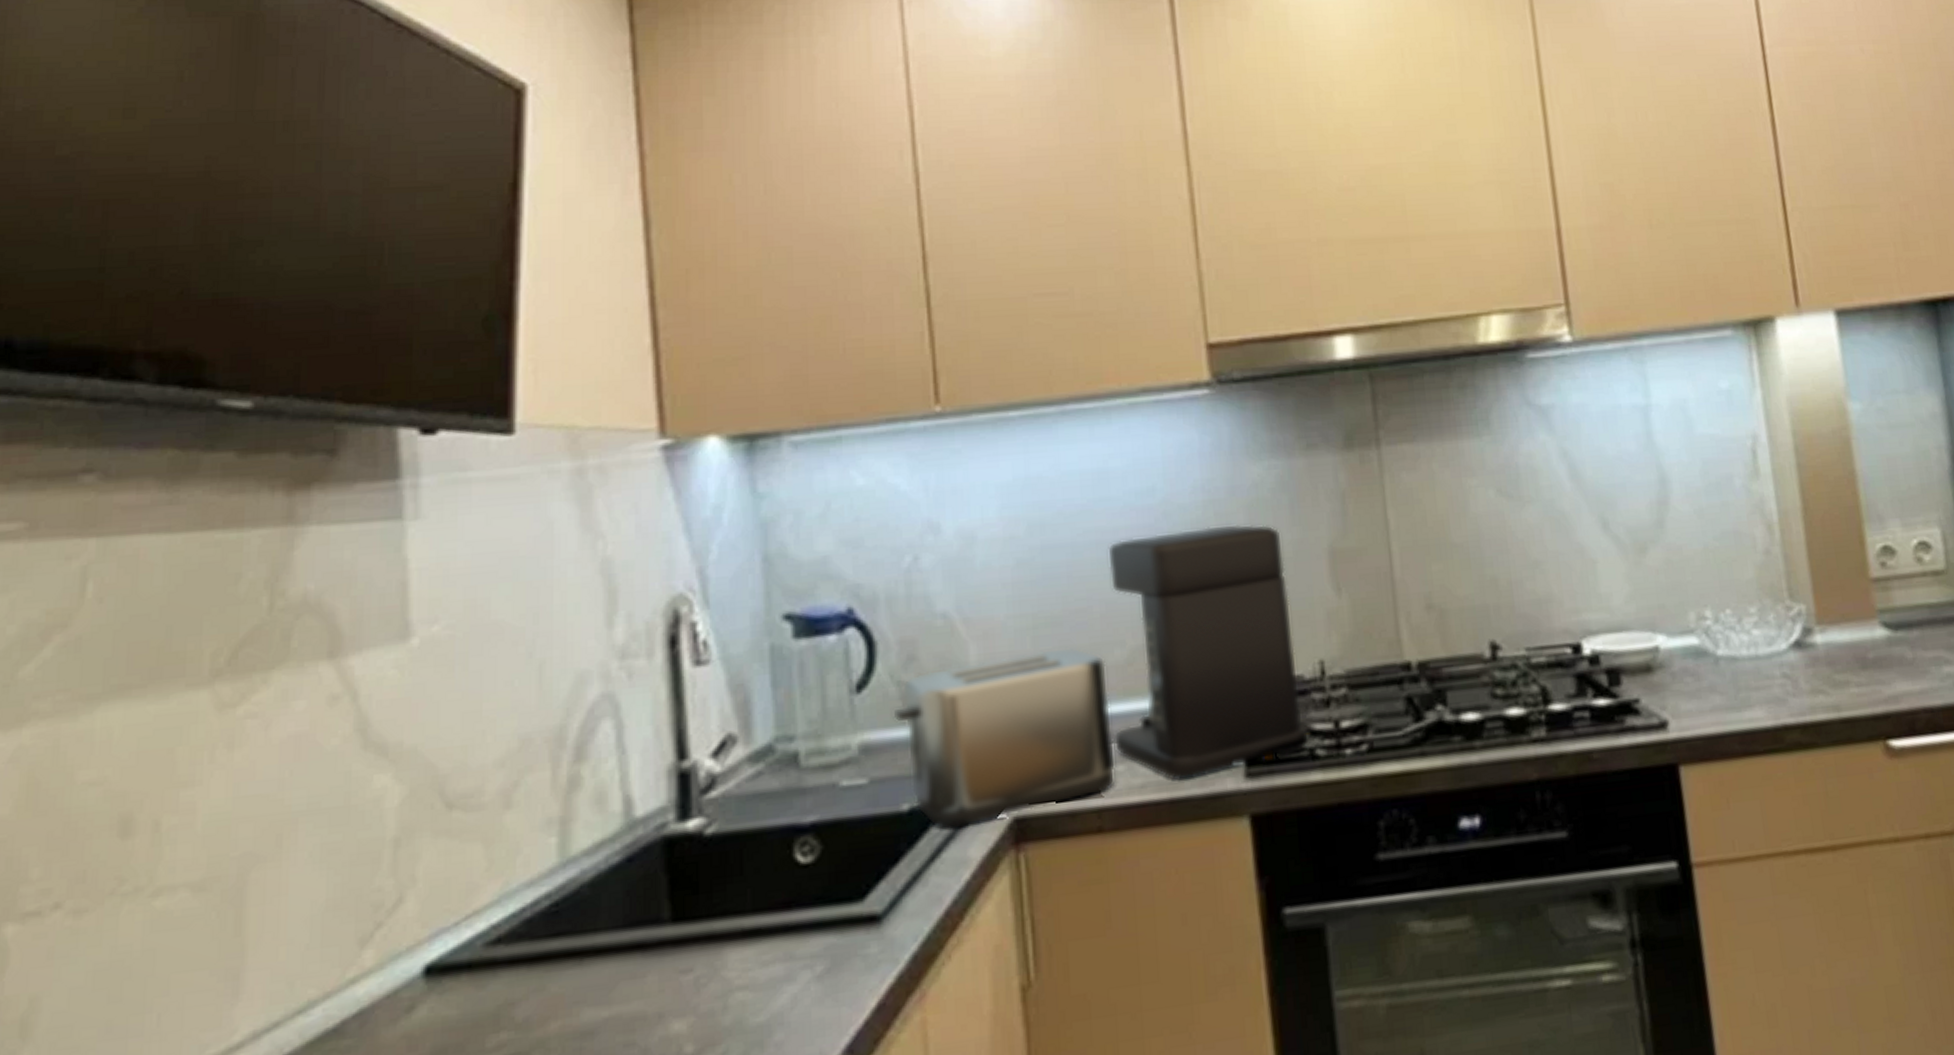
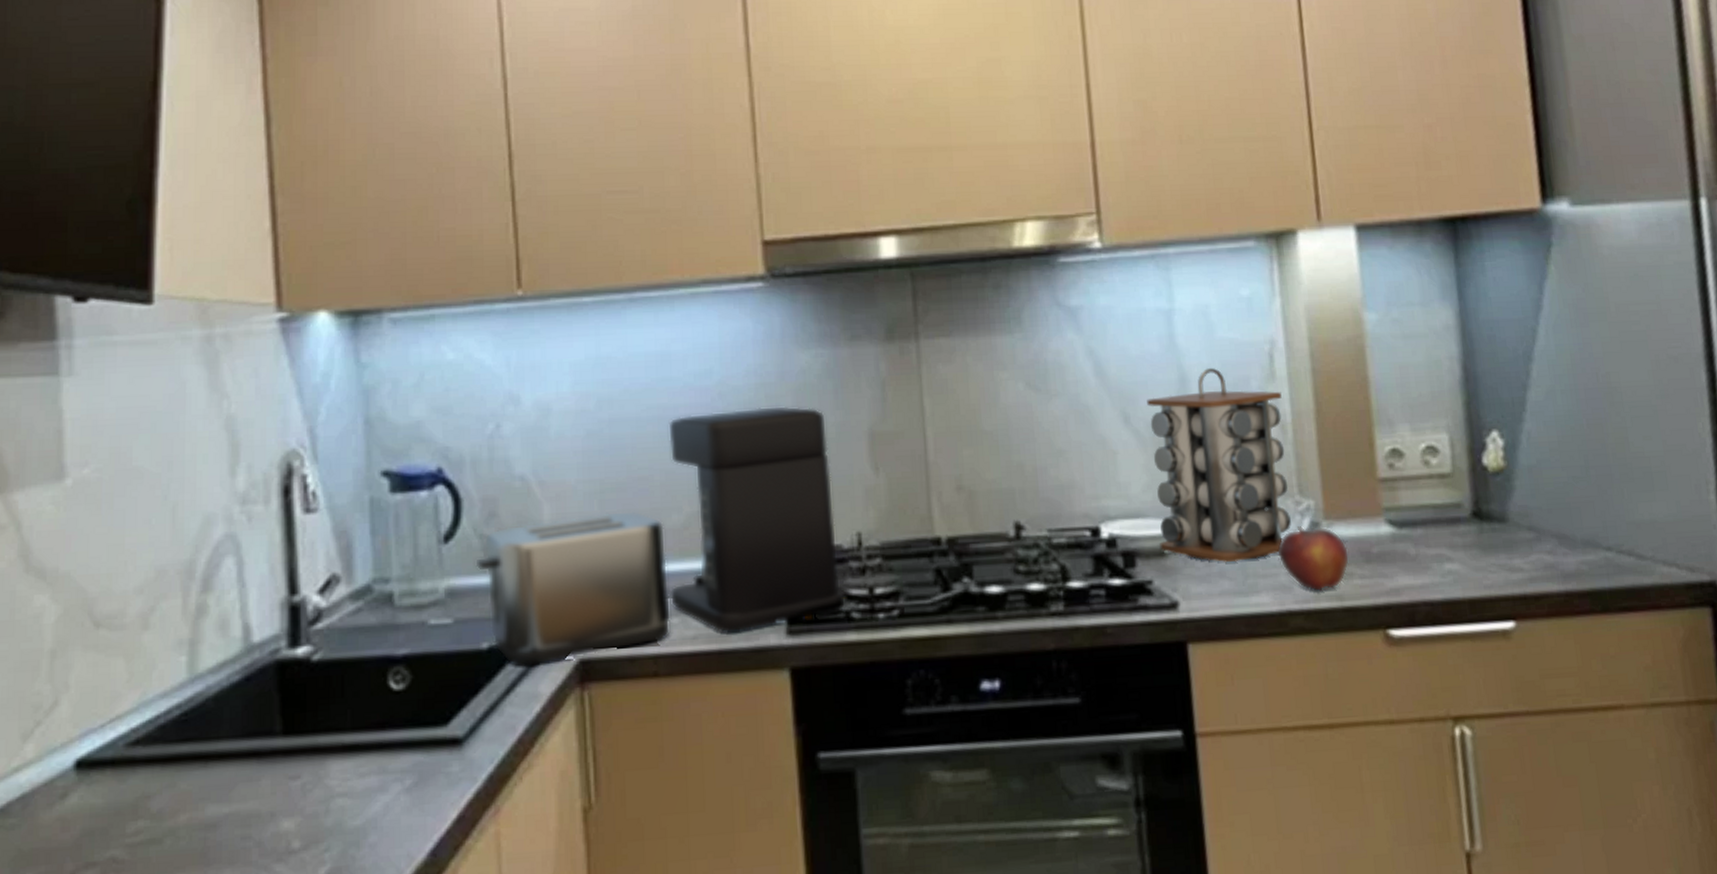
spice rack: none [1626,465,1783,676] -> present [1147,367,1291,562]
fruit: none [1770,632,1845,703] -> present [1278,526,1350,591]

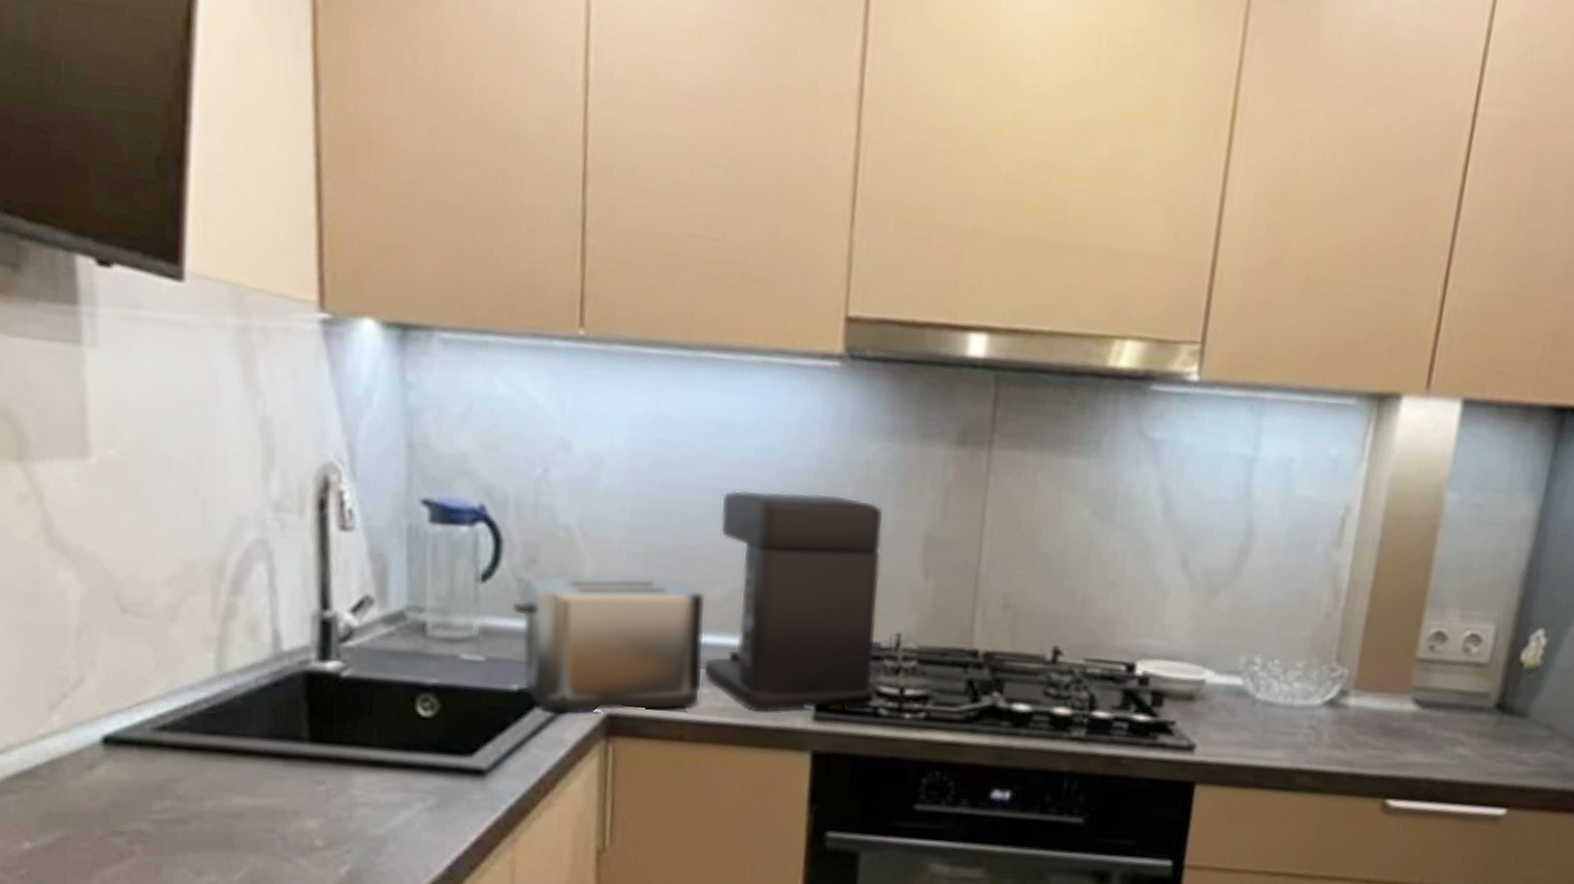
spice rack: present [1147,367,1291,562] -> none [1189,523,1344,717]
fruit: present [1278,526,1350,591] -> none [1301,692,1369,755]

